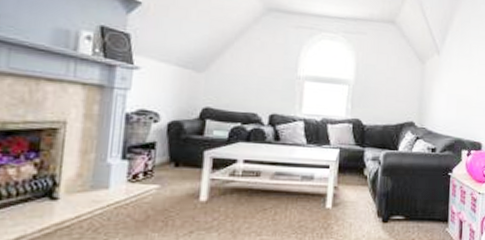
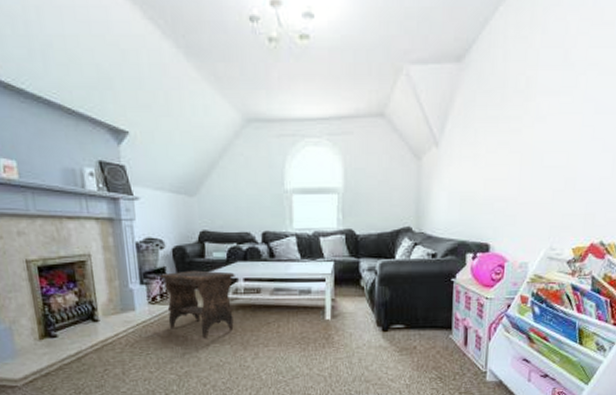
footstool: none [147,147,235,225] -> present [160,270,235,339]

